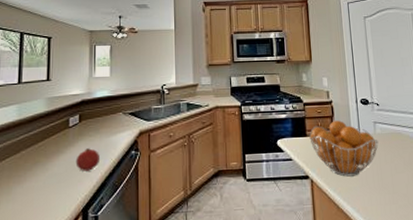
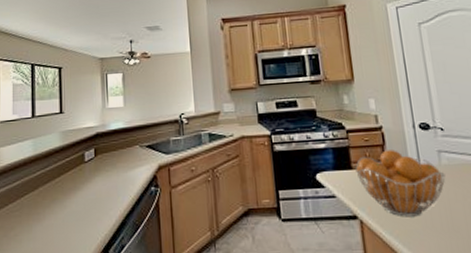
fruit: present [75,148,99,171] -> none [93,184,118,209]

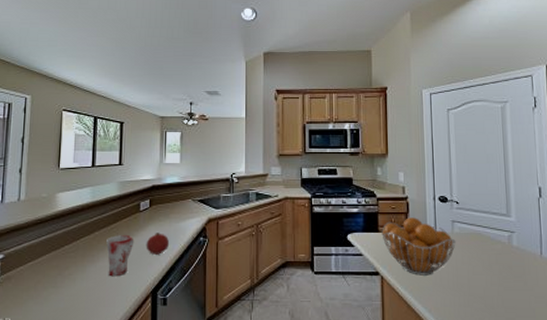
mug: none [52,189,81,236] -> present [106,235,134,277]
fruit: none [93,184,118,209] -> present [146,233,169,255]

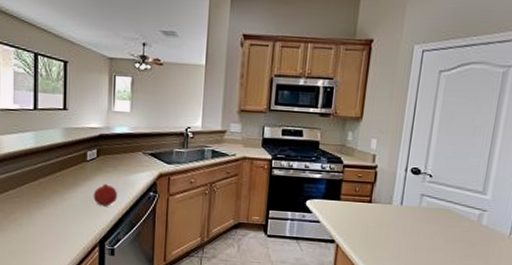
mug: present [106,235,134,277] -> none [52,183,81,225]
fruit basket: present [381,217,456,276] -> none [343,188,422,247]

